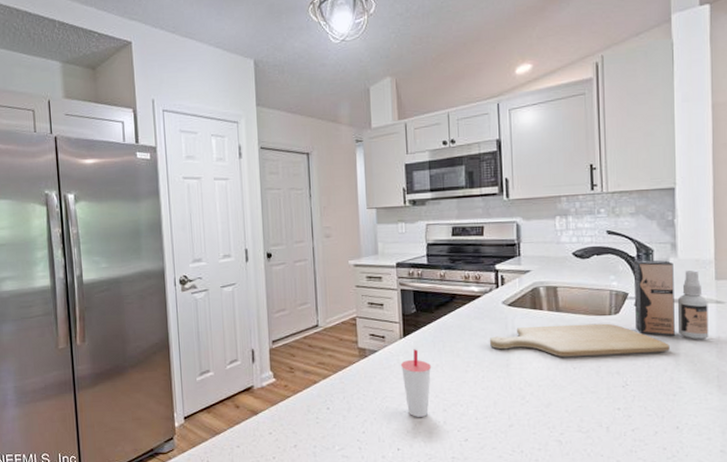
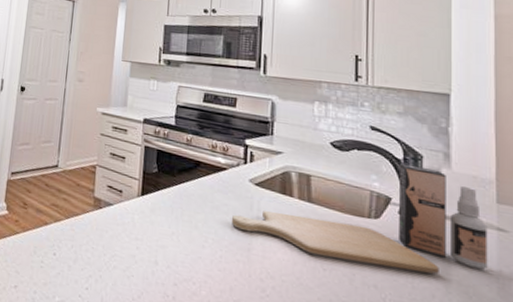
cup: present [400,349,432,417] -> none [134,210,167,287]

